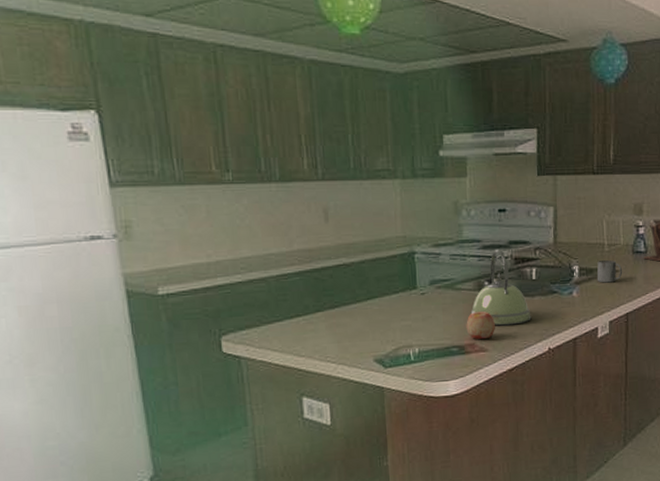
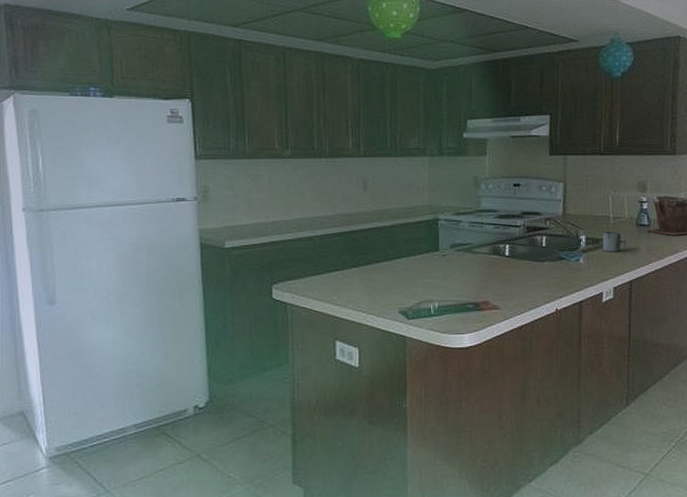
apple: present [466,311,495,339] -> none [481,273,507,298]
kettle: present [470,250,532,326] -> none [485,219,541,287]

